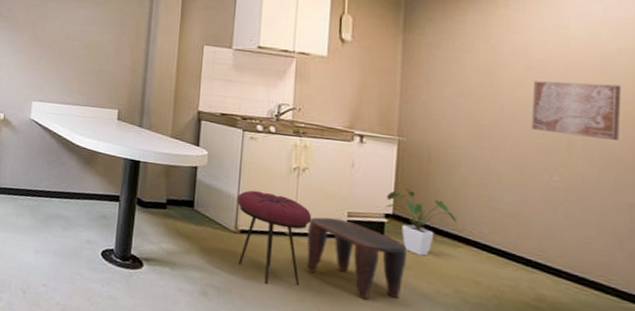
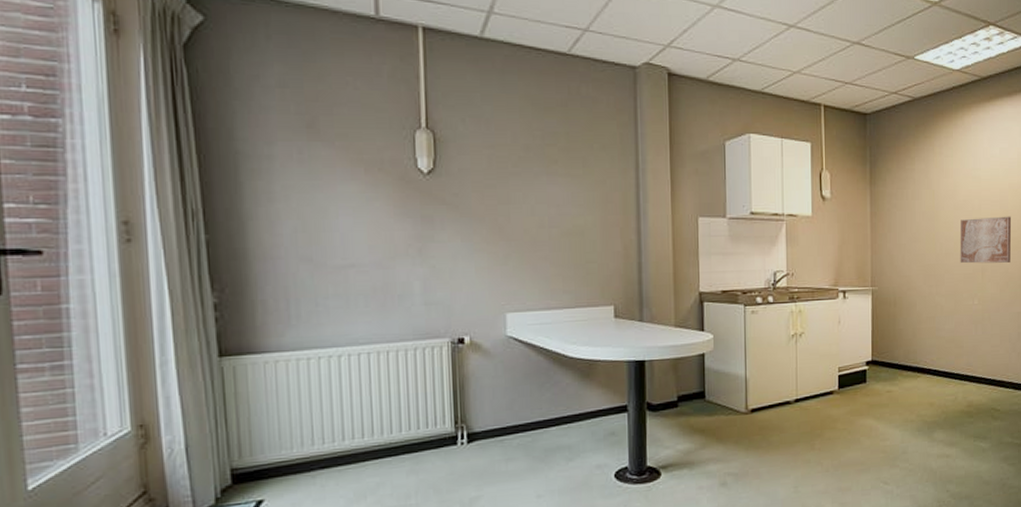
stool: present [237,190,312,286] -> none [745,365,811,457]
stool: present [306,217,408,301] -> none [808,375,884,446]
house plant: present [386,188,457,256] -> none [866,334,916,393]

